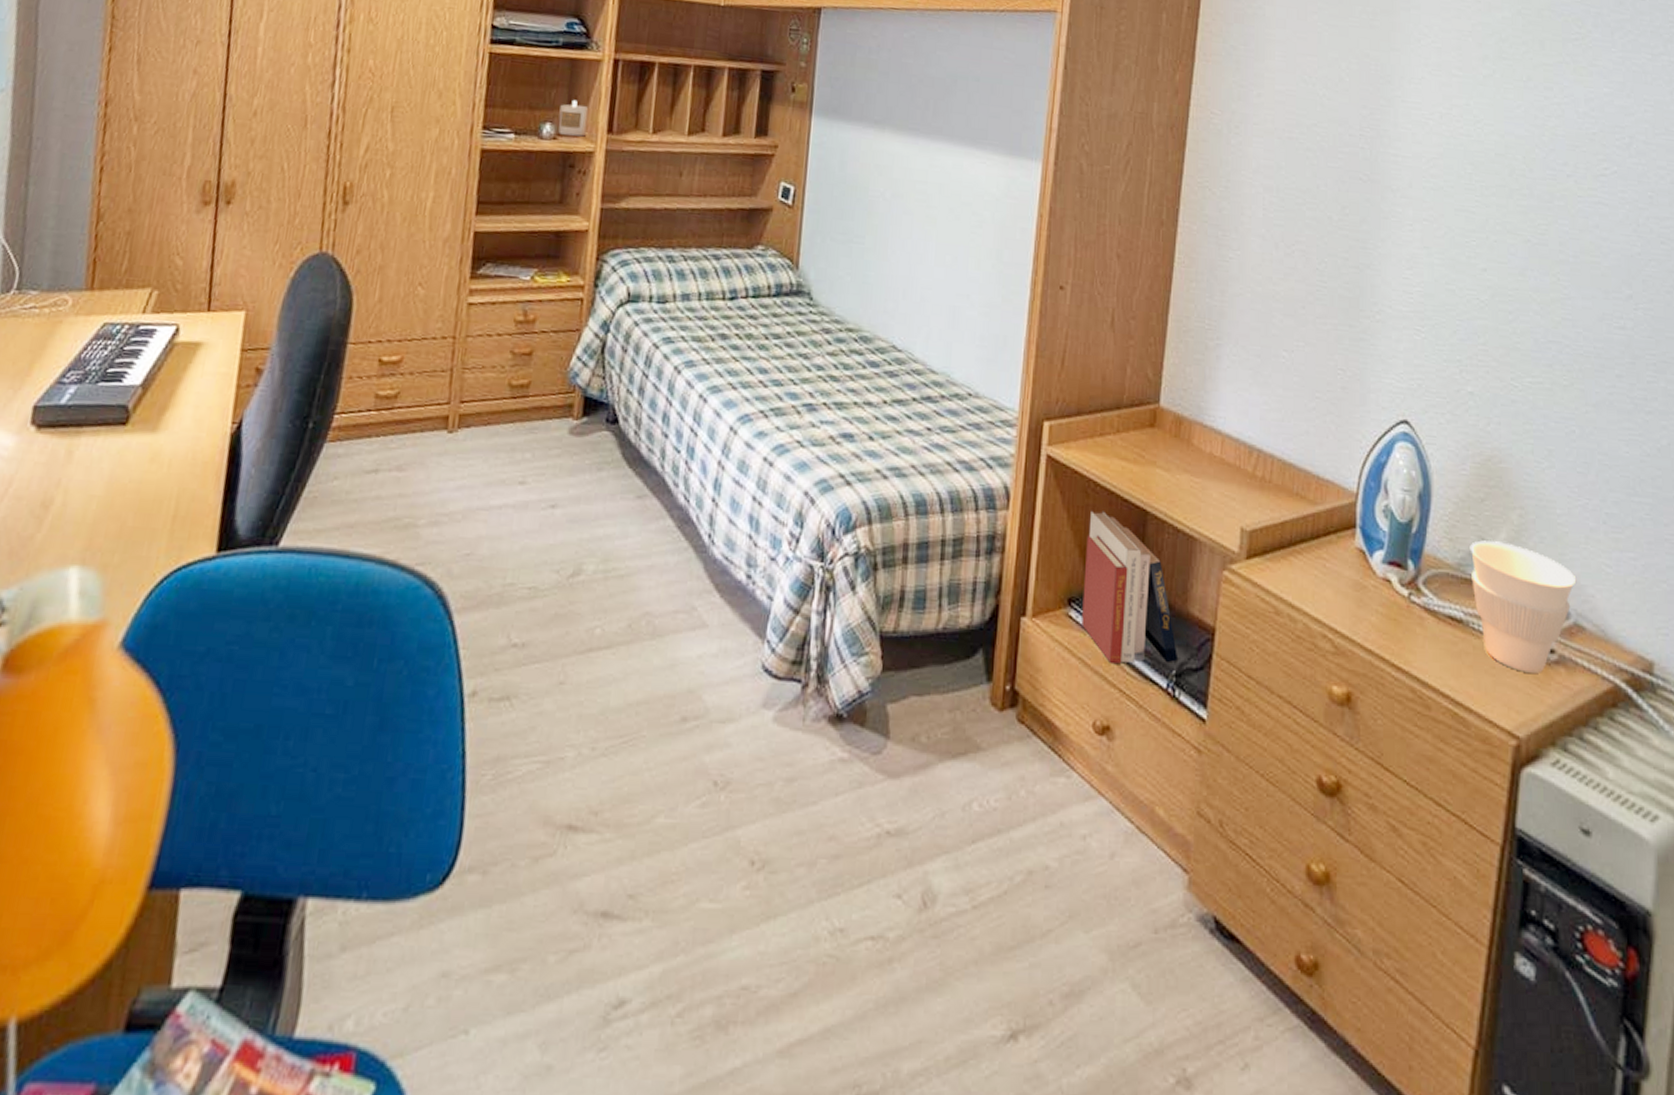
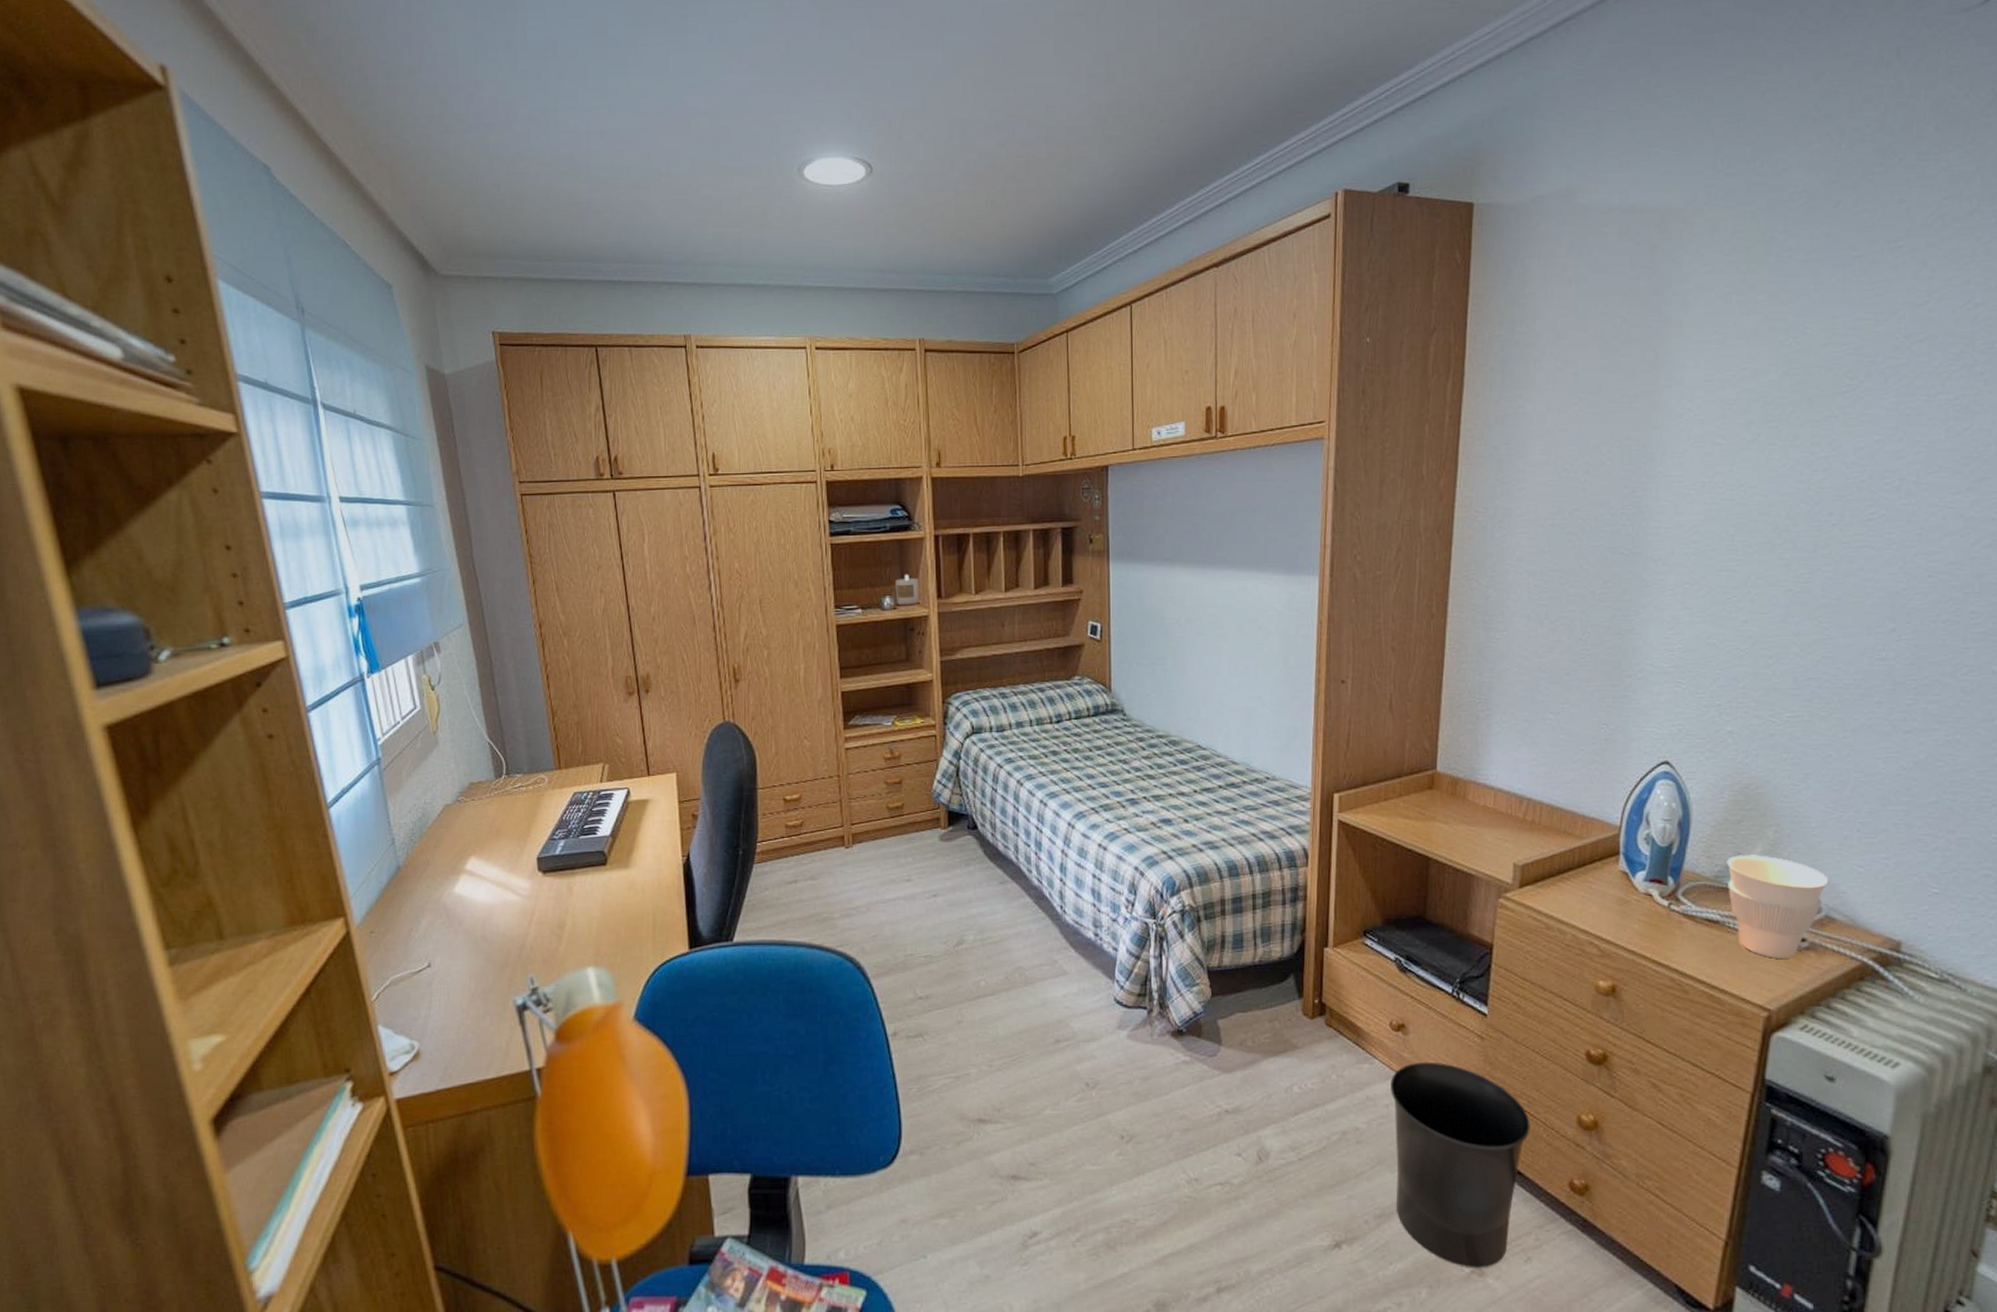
books: present [1082,511,1177,664] -> none [1376,860,1460,977]
waste bin: none [1088,778,1252,1076] -> present [1390,1062,1530,1267]

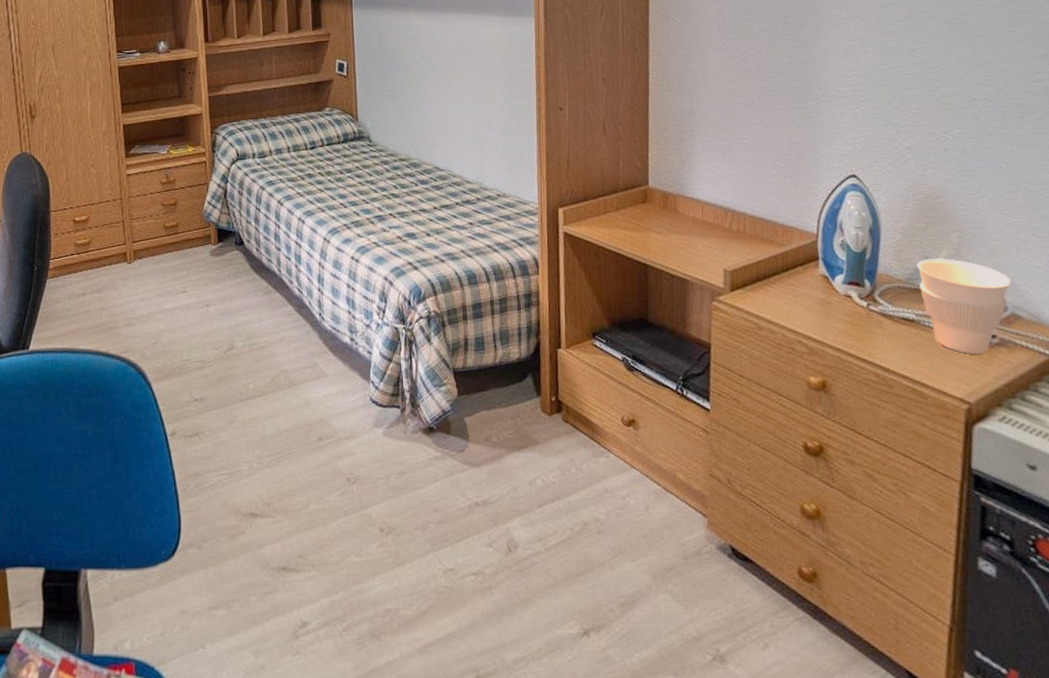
candle: present [895,574,920,606] -> none [168,22,190,49]
waste bin: present [1390,1062,1530,1267] -> none [625,455,758,654]

